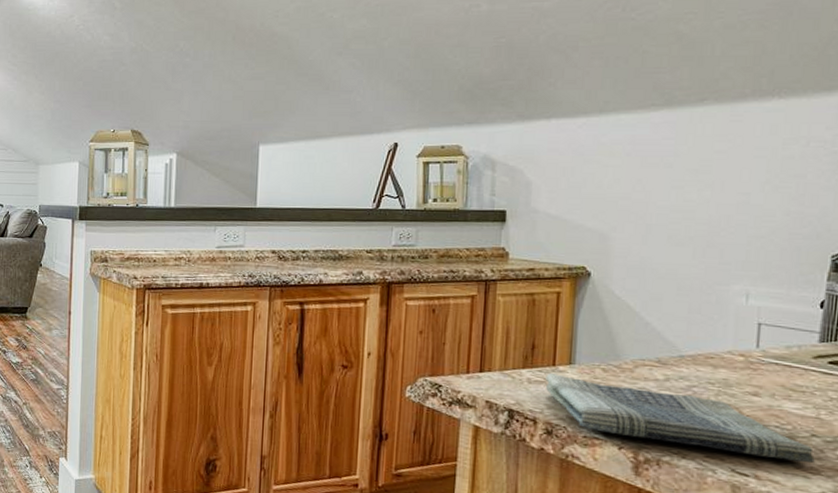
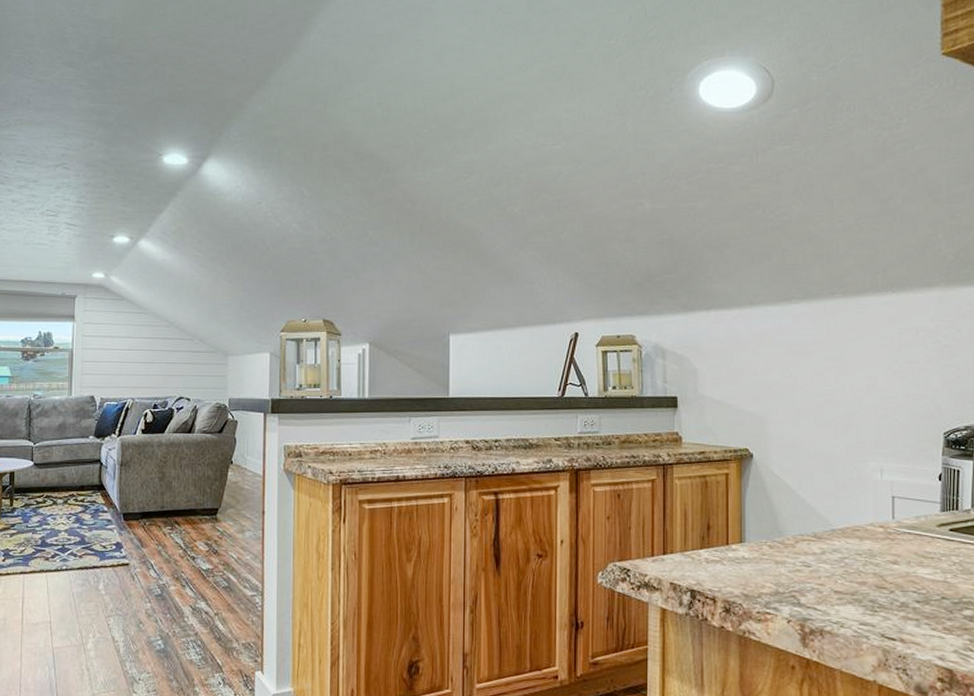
dish towel: present [545,373,815,463] -> none [721,552,946,623]

